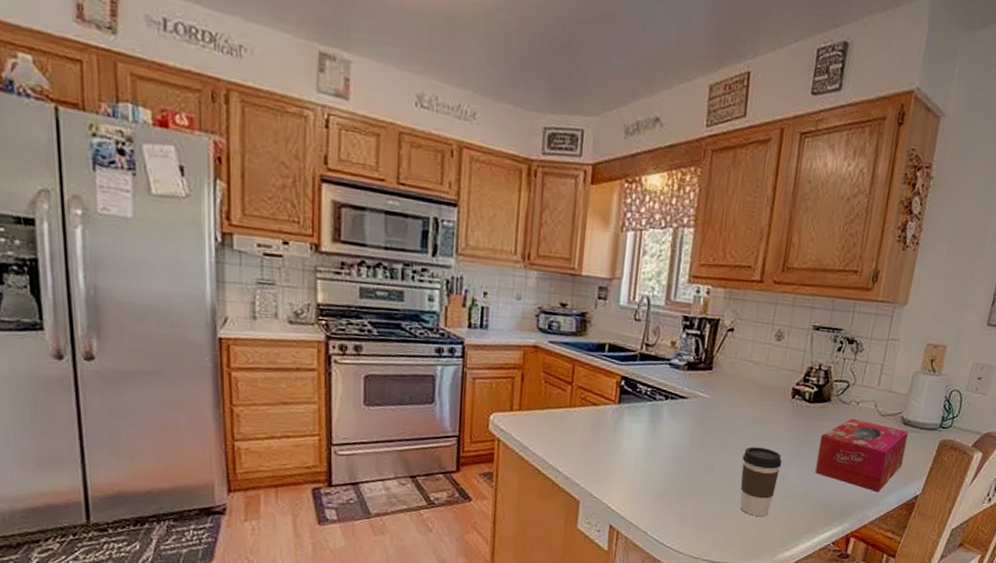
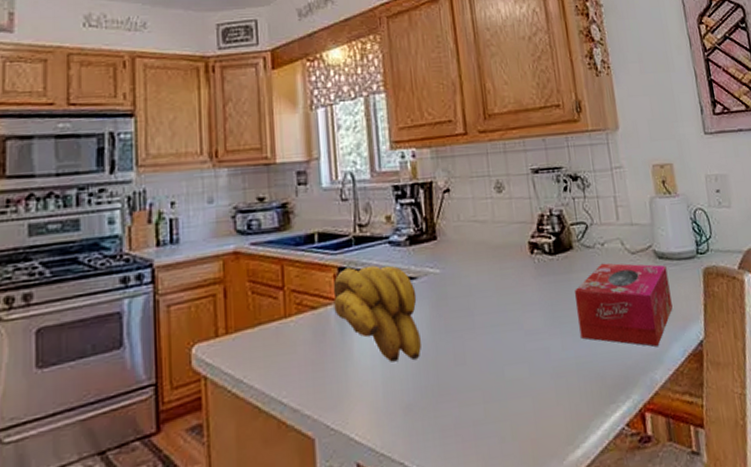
banana bunch: none [612,378,685,460] -> present [333,265,421,362]
coffee cup: present [740,447,782,516] -> none [494,319,543,411]

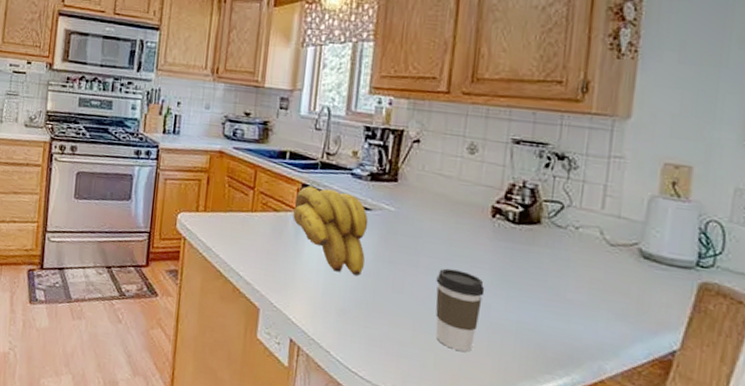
coffee cup: none [494,319,543,411] -> present [435,268,485,352]
tissue box: present [575,263,673,347] -> none [528,245,651,340]

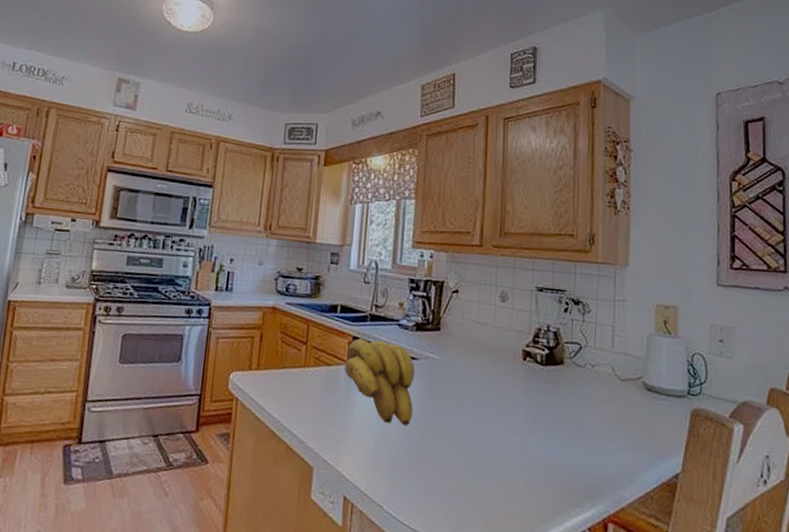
coffee cup: present [435,268,485,352] -> none [478,412,521,493]

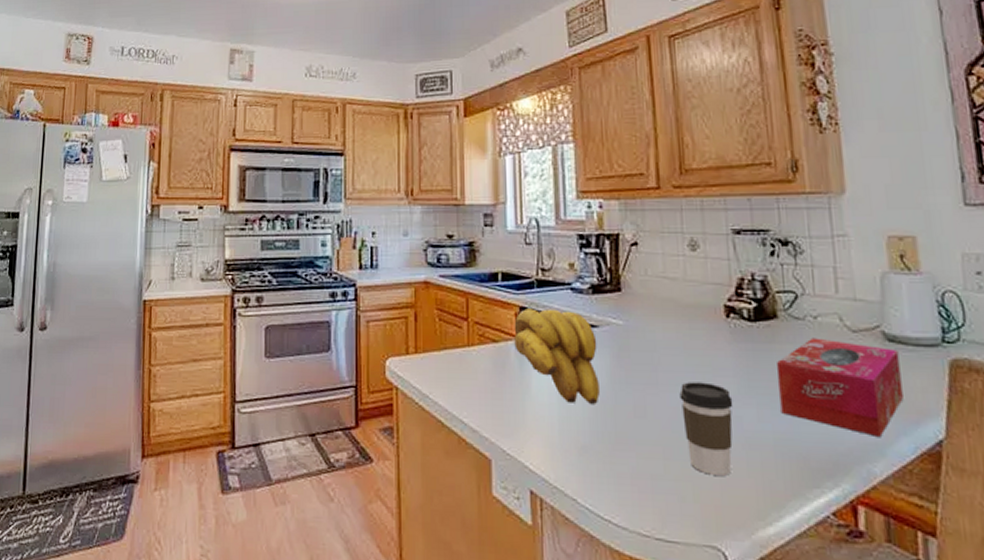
coffee cup: none [478,412,521,493] -> present [679,382,733,476]
tissue box: none [558,383,654,468] -> present [777,338,903,436]

